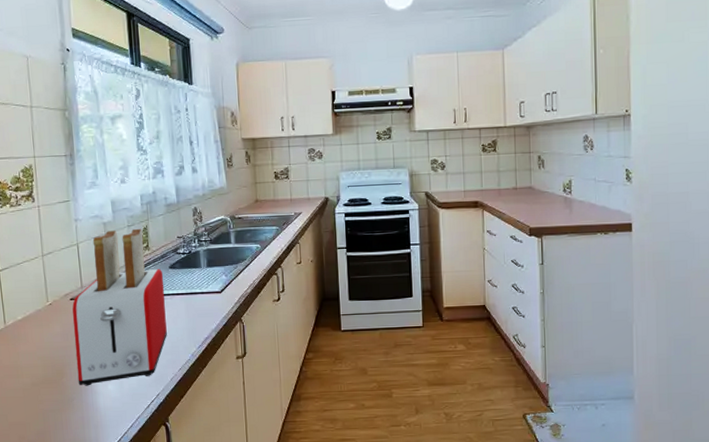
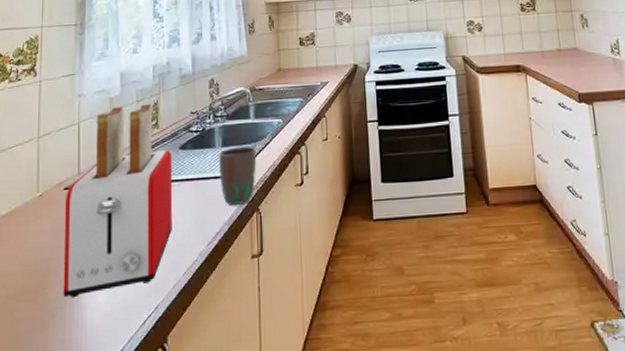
mug: none [205,267,239,316] -> present [219,146,257,205]

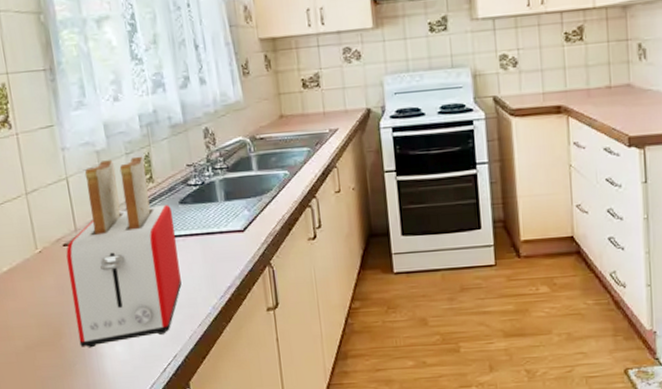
mug: present [219,146,257,205] -> none [222,199,265,260]

